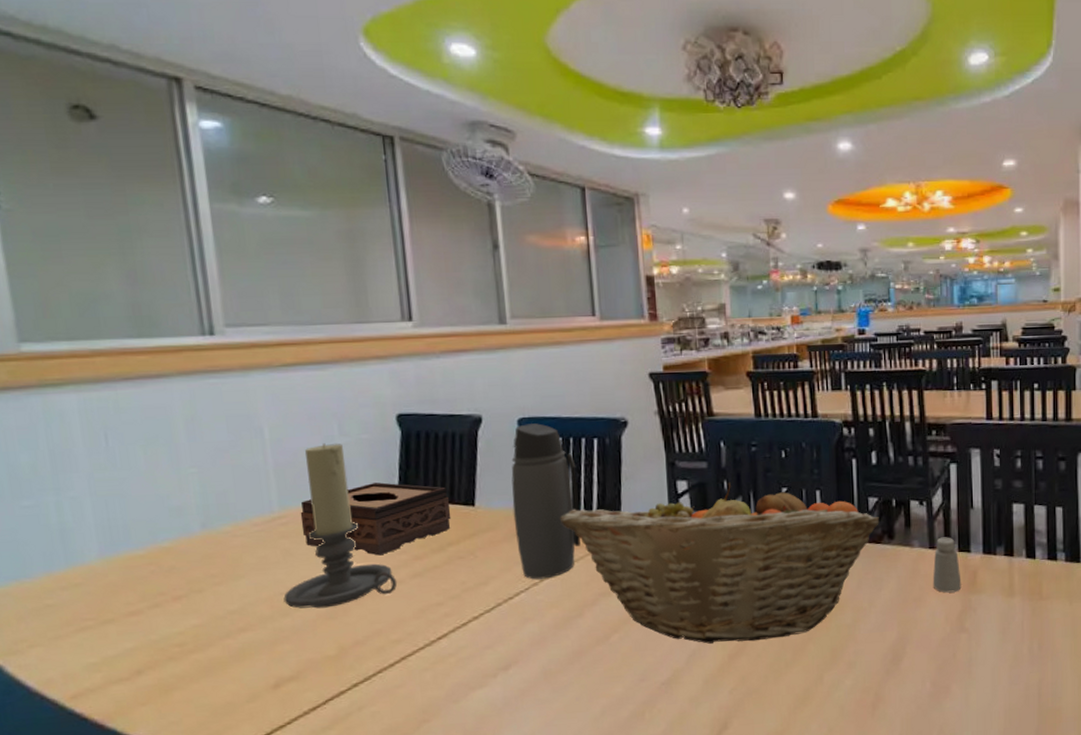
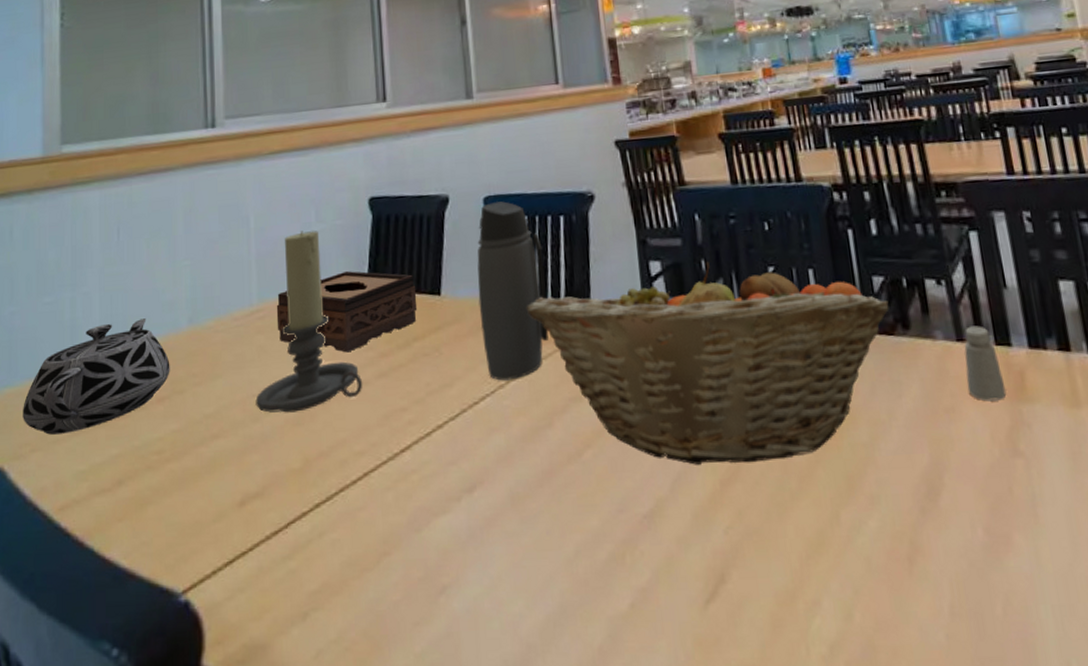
teapot: none [12,523,185,632] -> present [23,318,170,435]

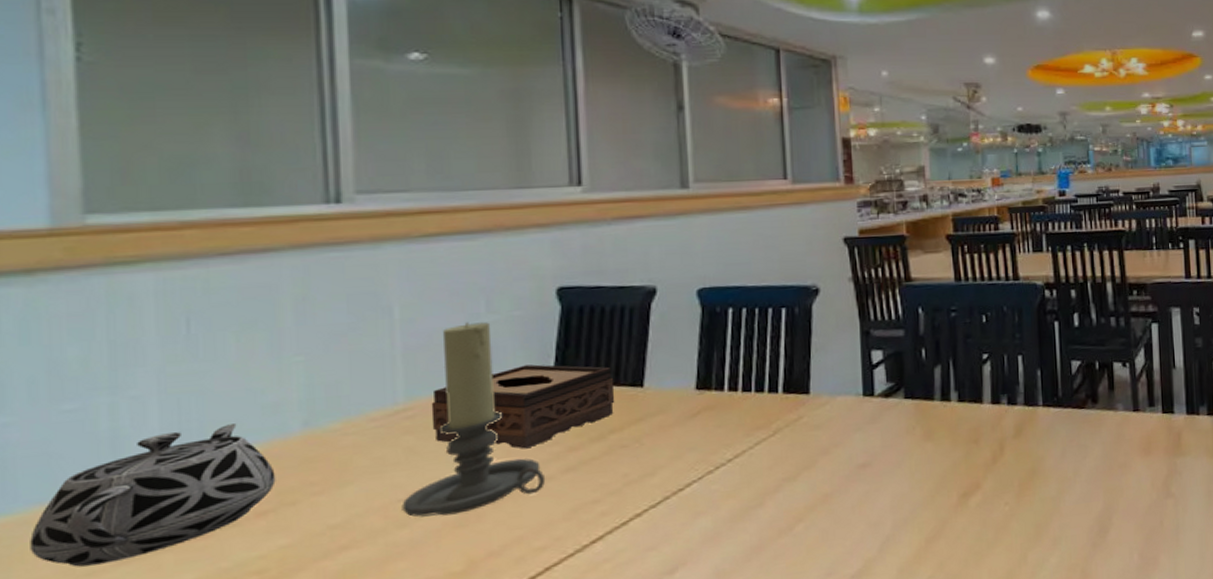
water bottle: present [477,201,549,381] -> none [687,293,765,467]
fruit basket: present [526,261,889,465] -> none [740,350,1083,528]
saltshaker: present [964,325,1007,402] -> none [1137,398,1167,457]

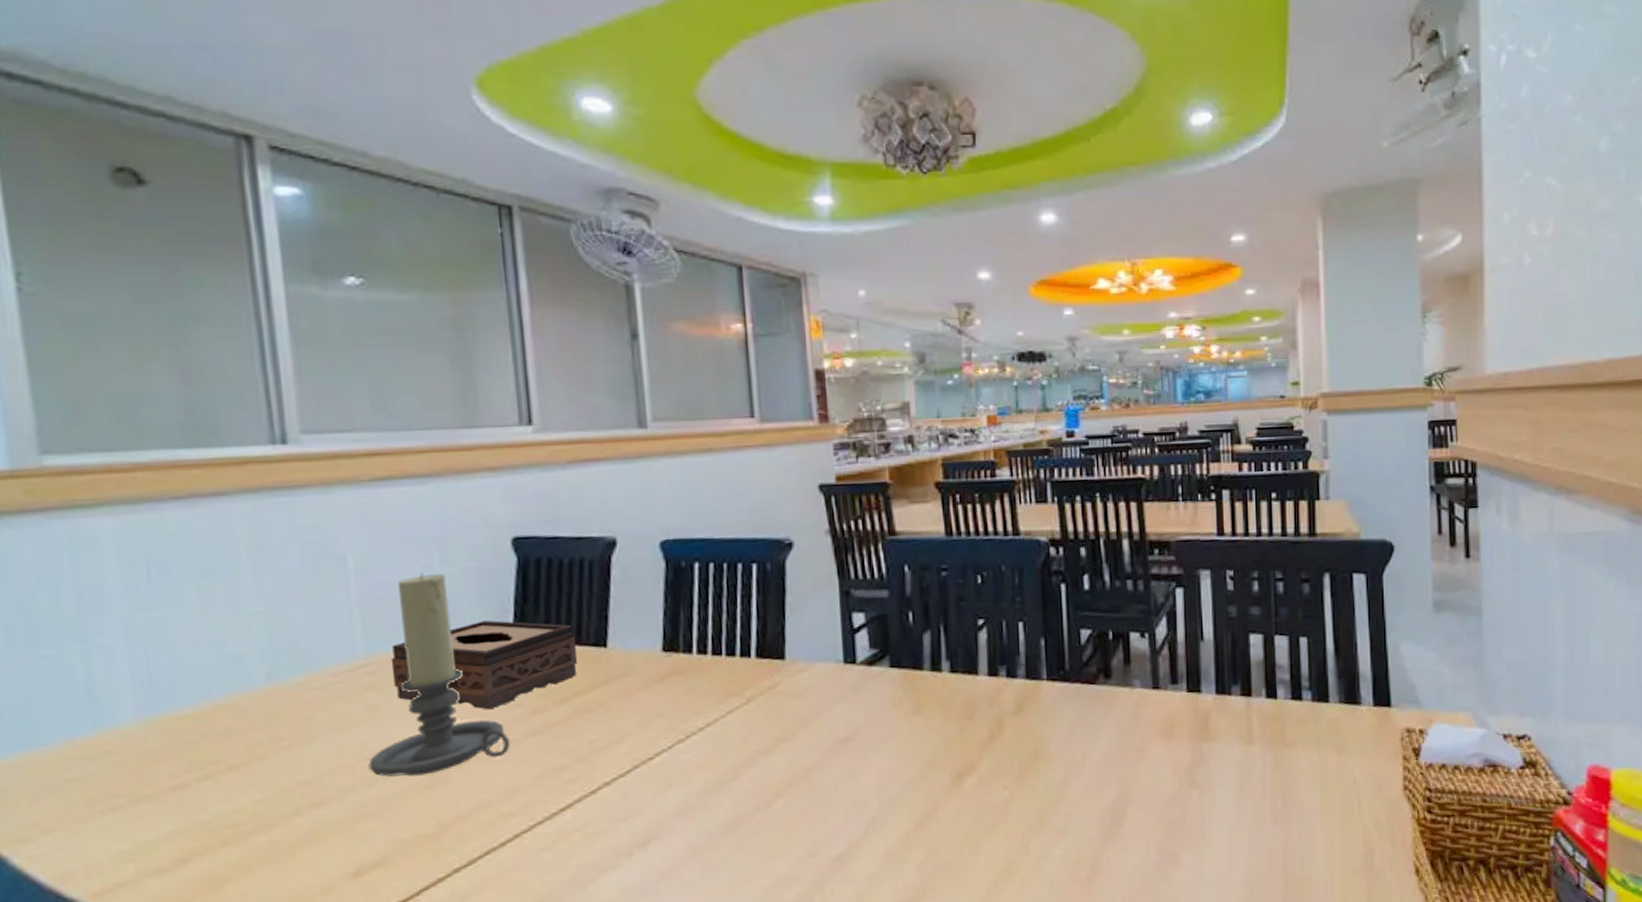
teapot: present [30,424,276,567] -> none [22,675,245,813]

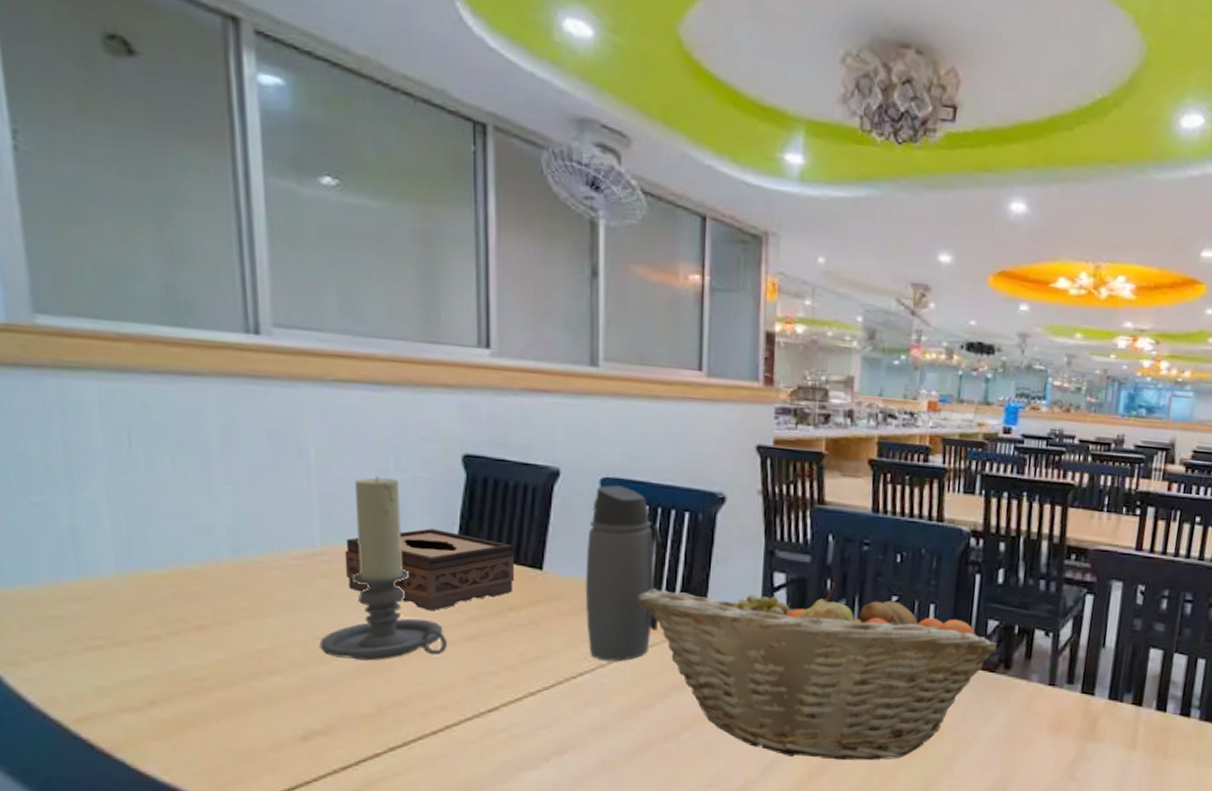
water bottle: none [652,546,736,736] -> present [585,485,662,661]
fruit basket: none [710,613,1094,809] -> present [637,581,998,761]

